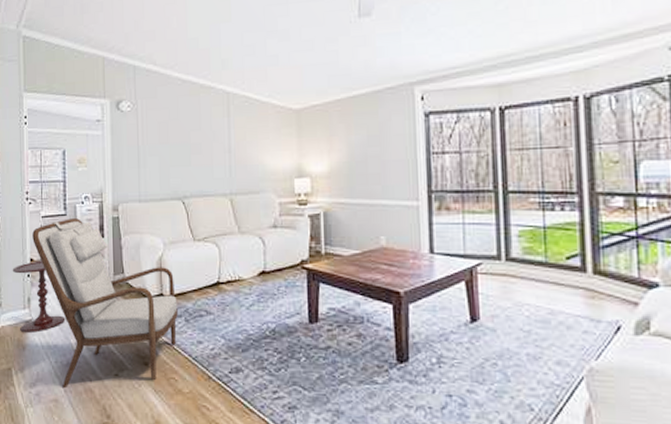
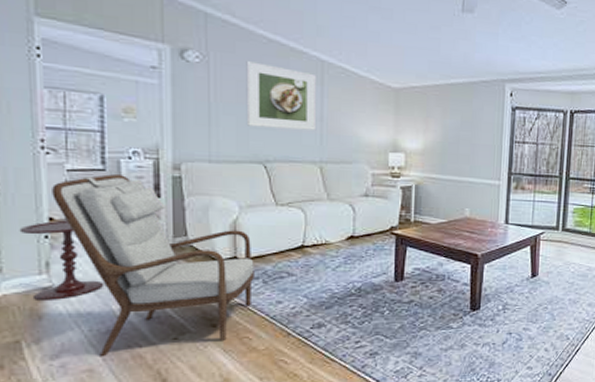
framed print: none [165,103,226,165] -> present [246,61,317,130]

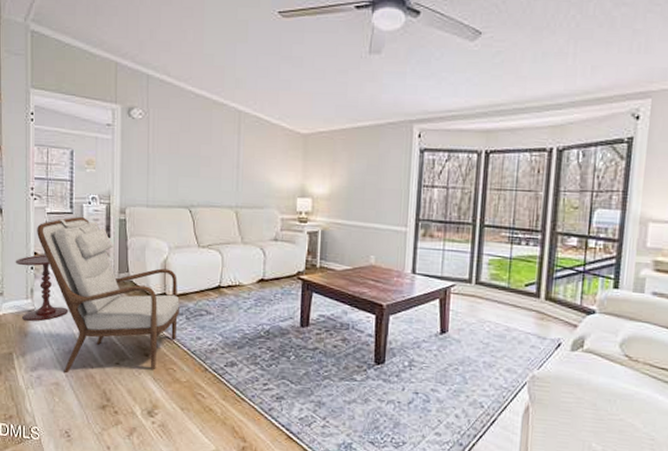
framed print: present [246,61,317,130] -> none [176,115,234,177]

